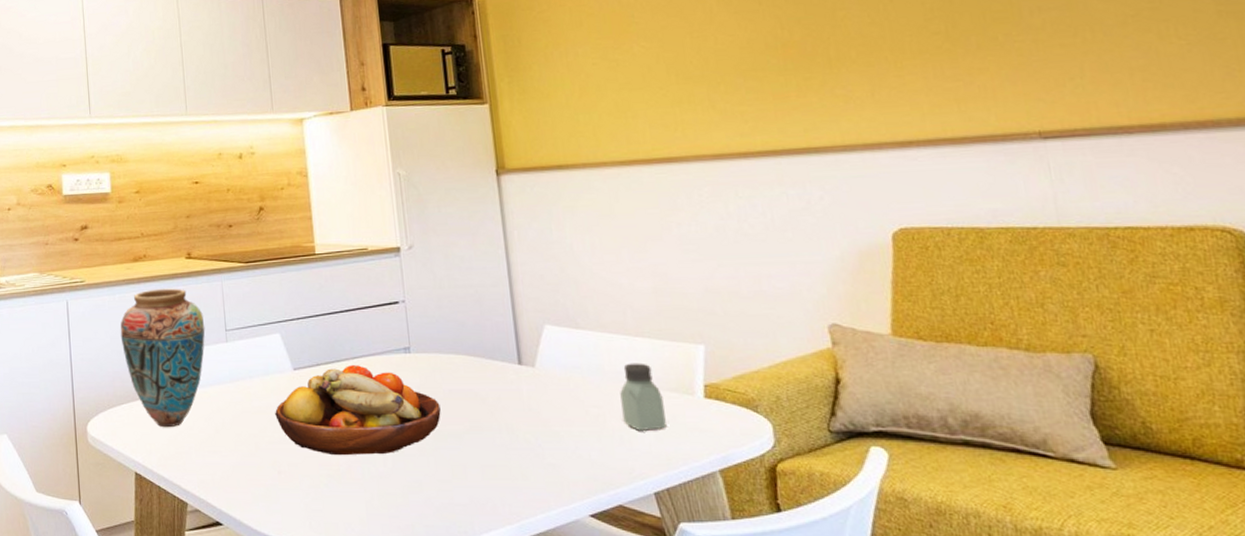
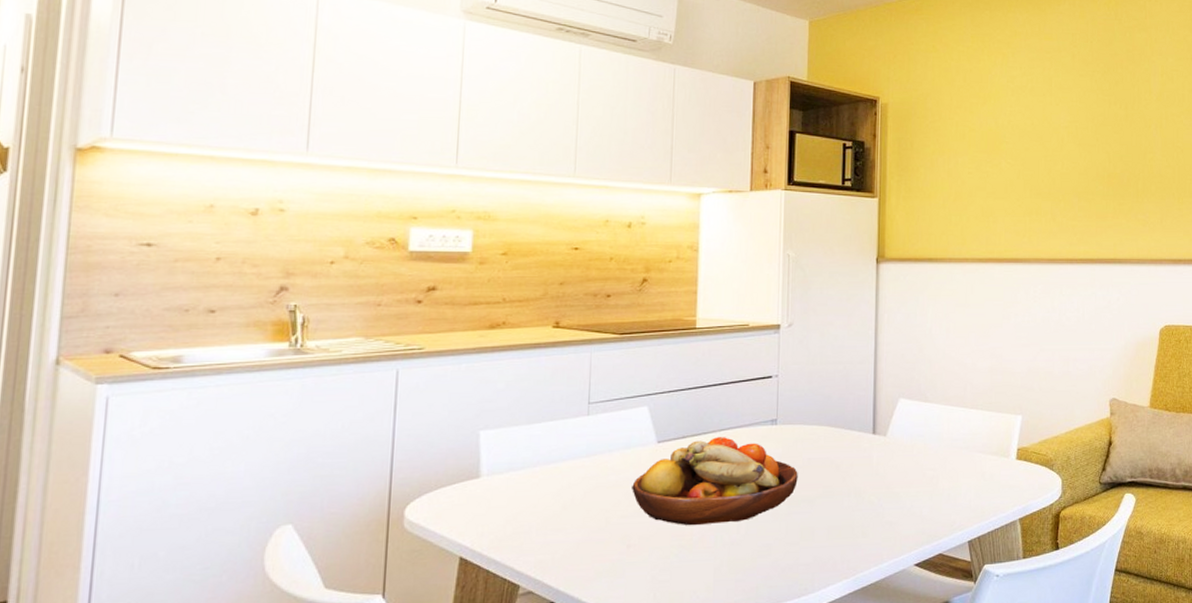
vase: present [120,288,205,428] -> none [461,358,566,507]
saltshaker: present [620,363,667,431] -> none [952,431,985,489]

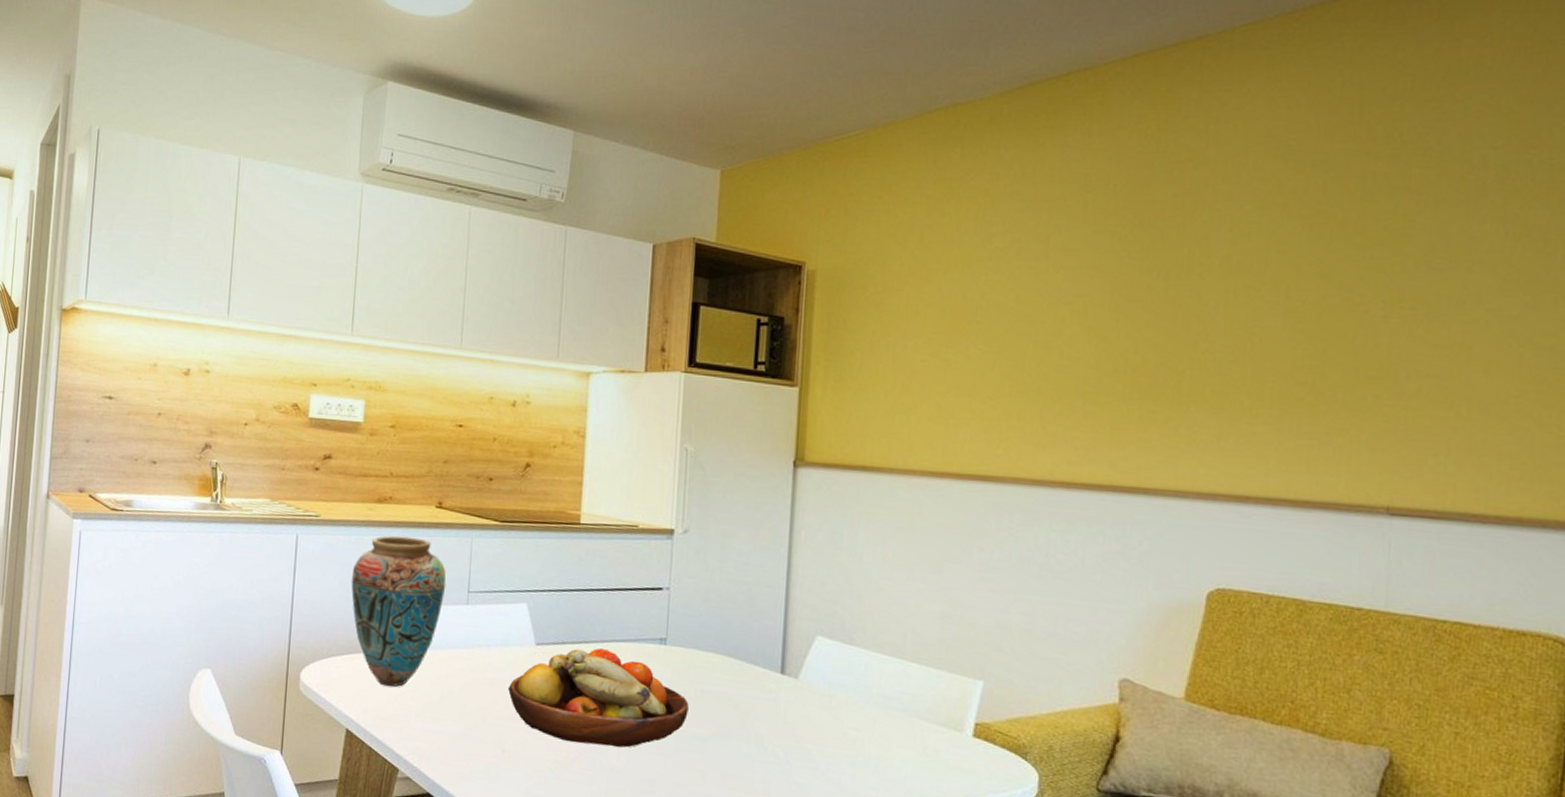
vase: none [461,358,566,507] -> present [351,535,446,687]

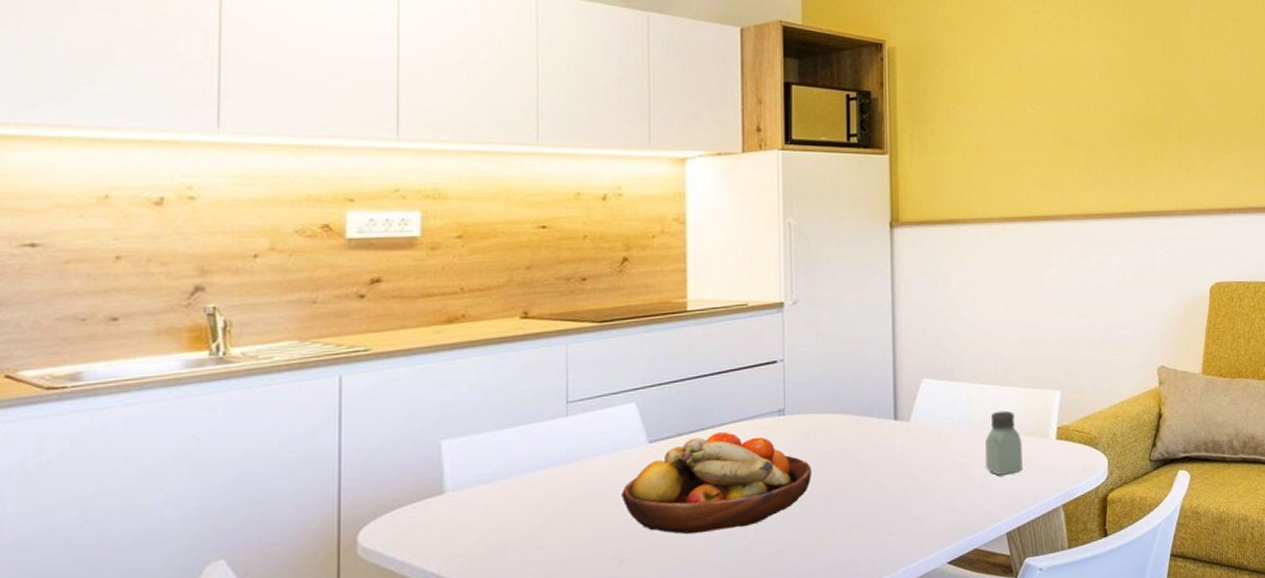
vase: present [351,535,446,687] -> none [418,354,540,526]
saltshaker: none [882,689,929,763] -> present [985,410,1022,475]

